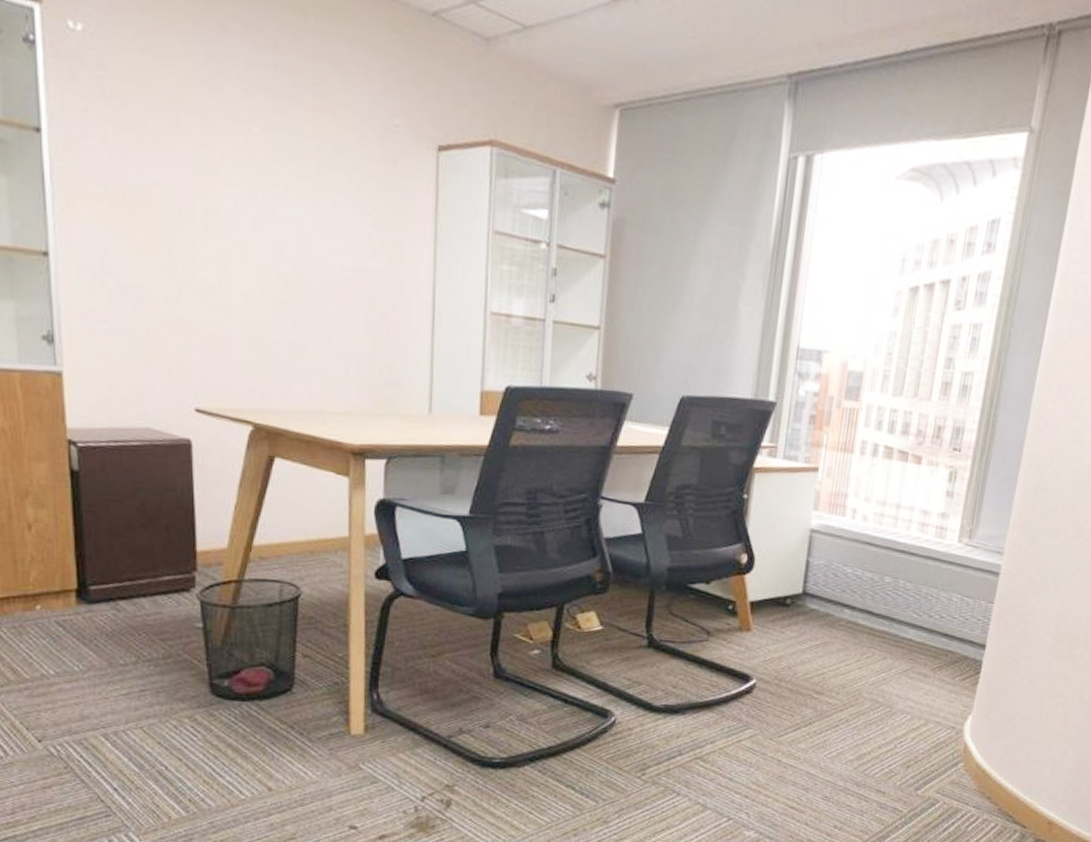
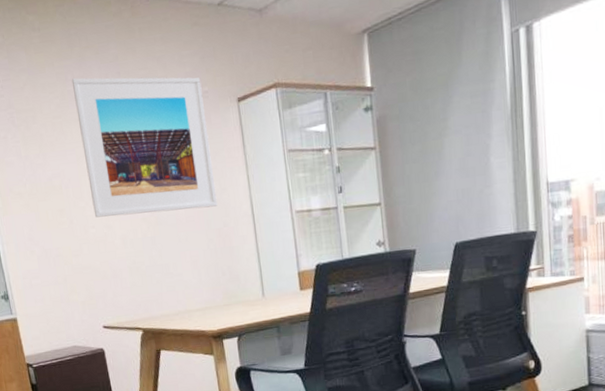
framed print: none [202,54,392,282] -> present [71,77,218,218]

